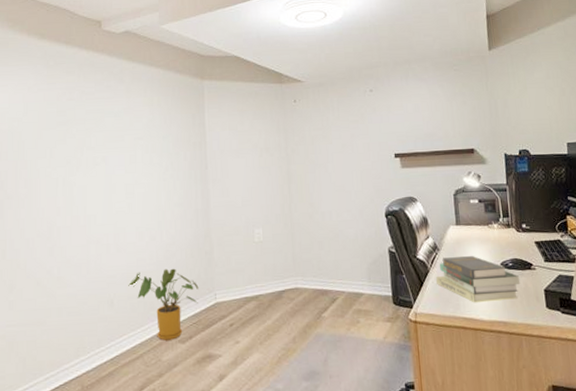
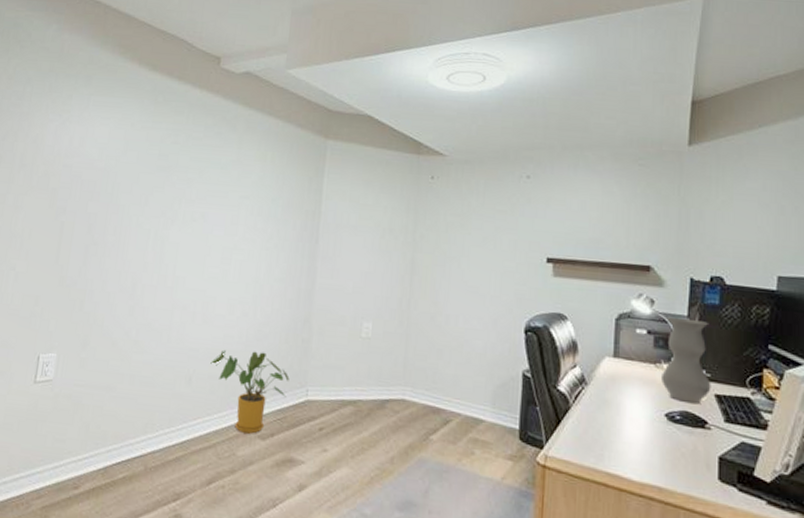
books: present [436,255,521,303] -> none [578,395,688,462]
vase: none [491,186,532,252] -> present [661,317,711,405]

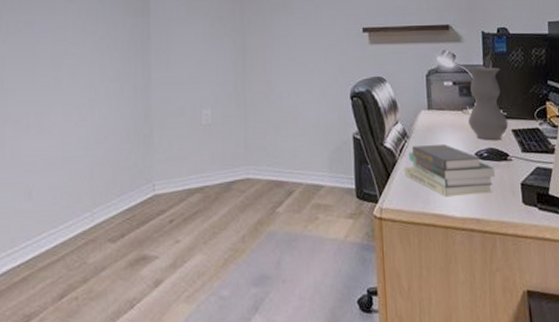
house plant: present [210,350,290,434] -> none [50,154,135,239]
books: none [578,395,688,462] -> present [405,143,496,198]

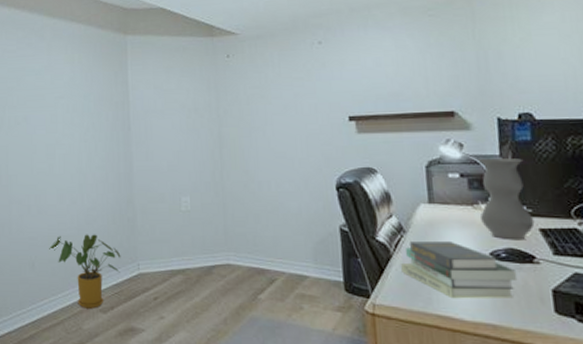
house plant: none [50,154,135,239] -> present [49,234,121,309]

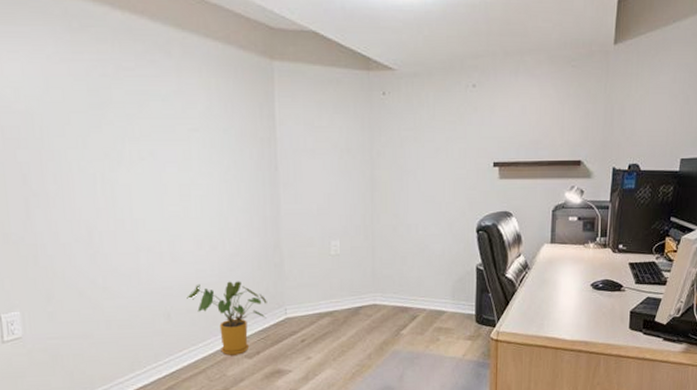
books: present [401,240,518,299] -> none [523,275,608,323]
vase: present [478,157,535,241] -> none [588,203,627,273]

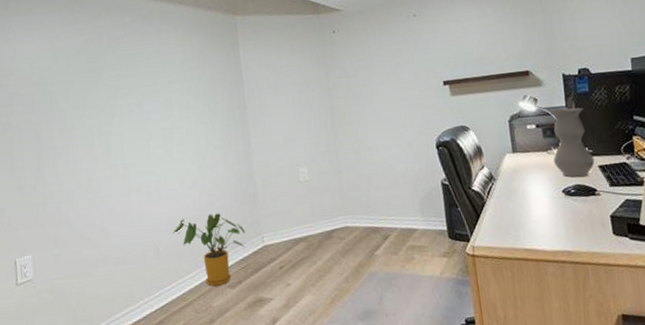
vase: none [588,203,627,273] -> present [549,107,595,178]

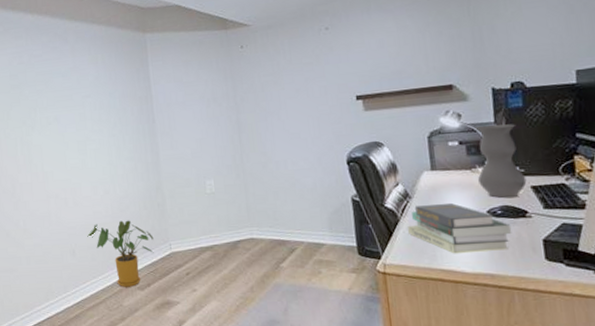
books: none [493,183,585,233] -> present [408,202,512,254]

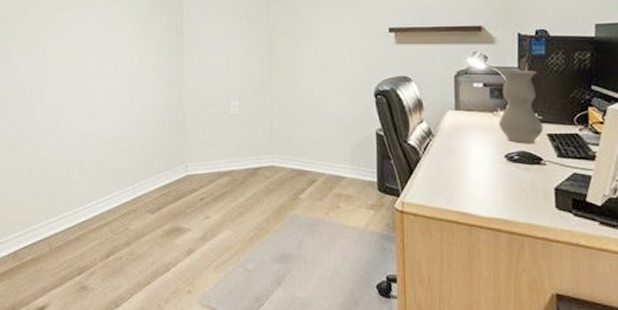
house plant: present [87,220,154,287] -> none [98,137,170,209]
books: present [408,202,512,254] -> none [429,144,527,197]

